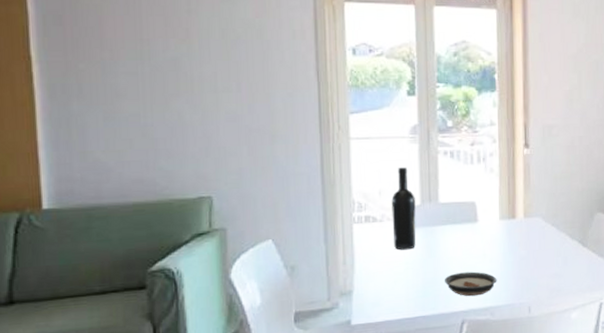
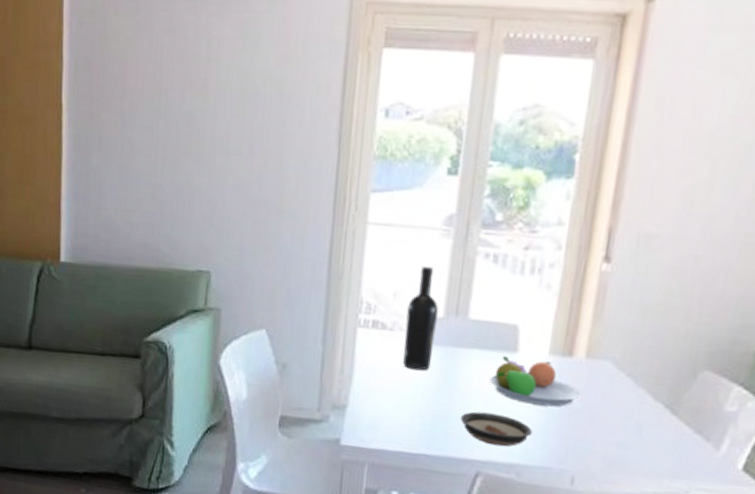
fruit bowl: none [461,225,525,259] -> present [489,355,581,407]

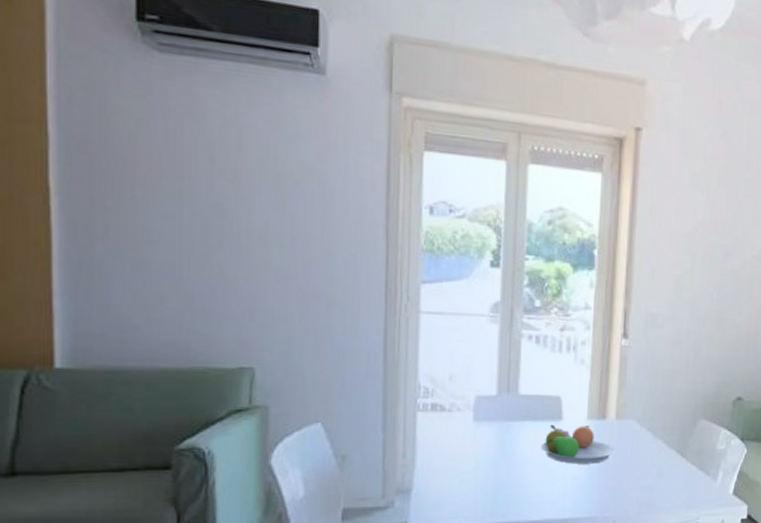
wine bottle: present [403,266,439,371] -> none [462,350,491,446]
saucer: present [461,411,533,447] -> none [519,476,580,505]

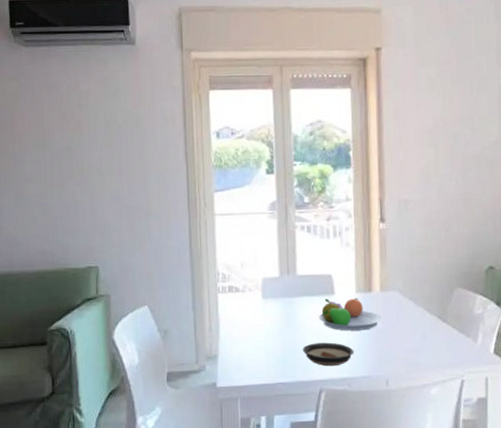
saucer: none [519,476,580,505] -> present [303,342,354,367]

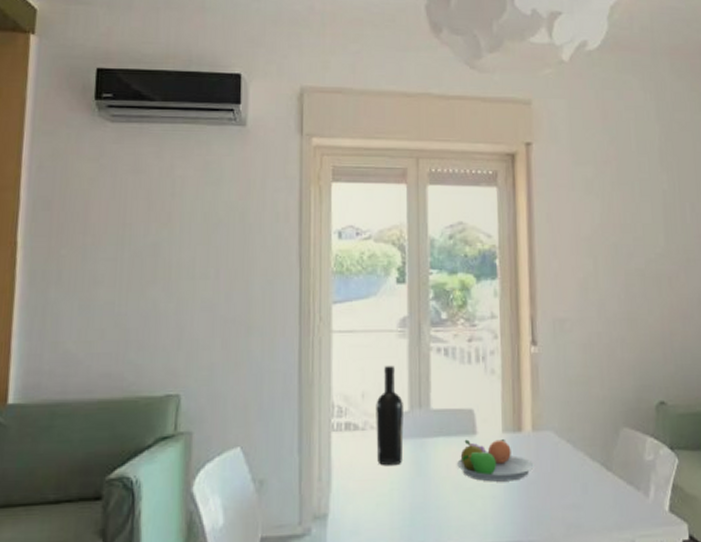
wine bottle: none [252,241,276,319] -> present [376,366,404,466]
saucer: present [303,342,354,367] -> none [436,496,500,529]

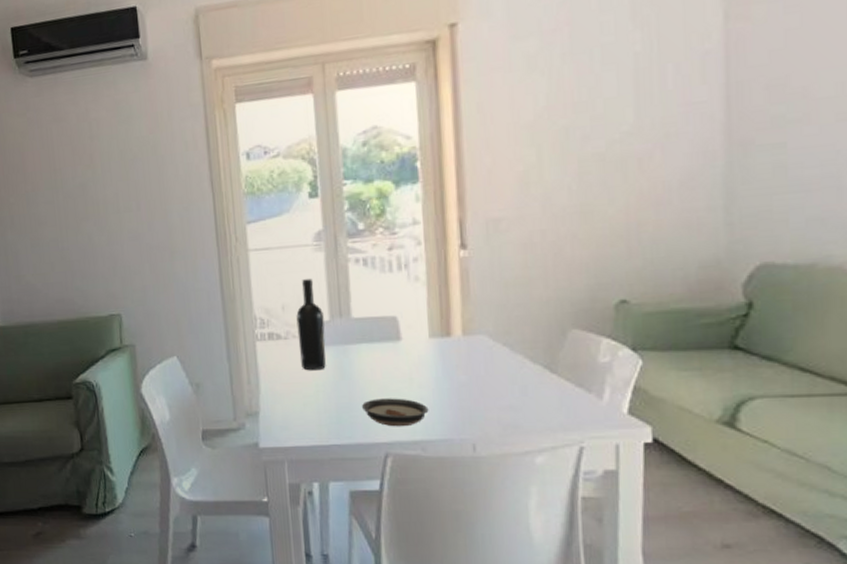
saucer: none [436,496,500,529] -> present [362,398,429,427]
fruit bowl: present [456,439,534,482] -> none [380,344,465,385]

